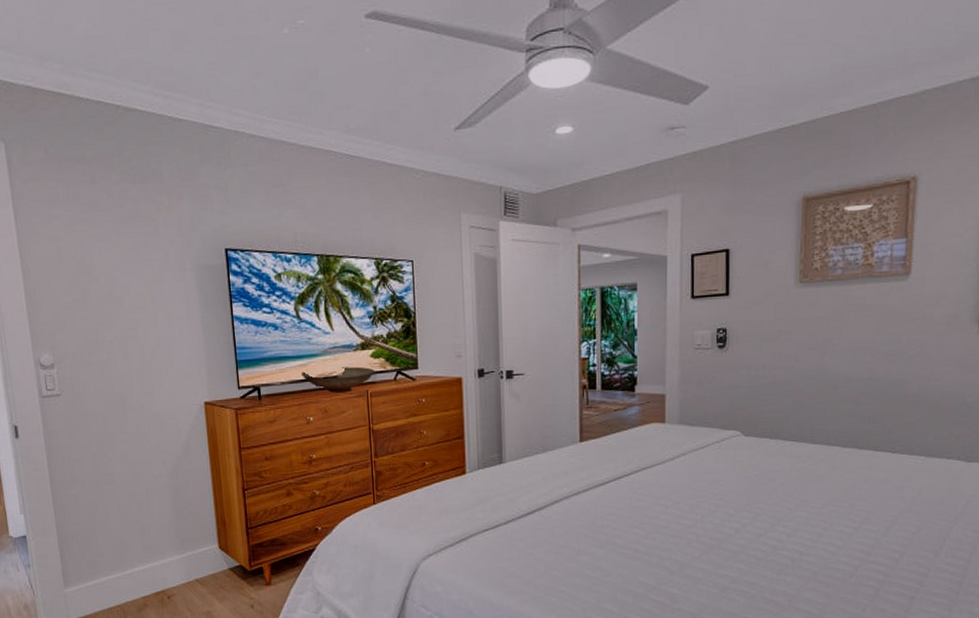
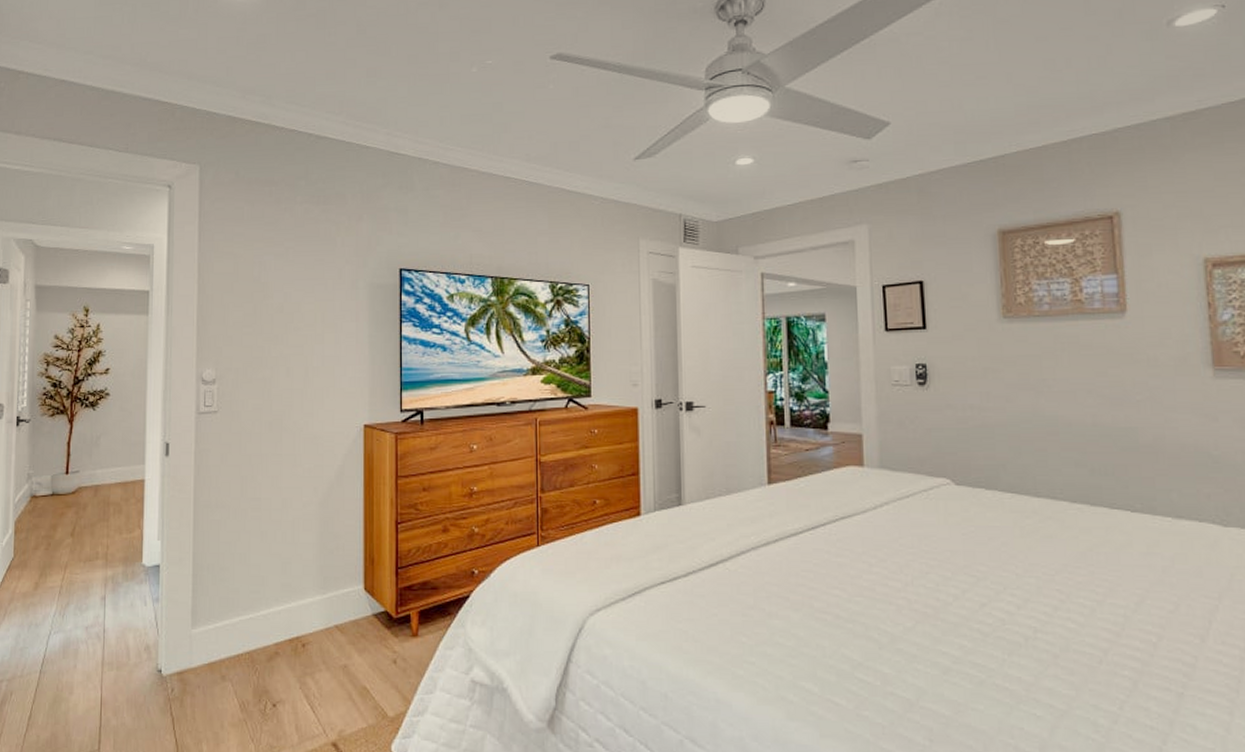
decorative bowl: present [302,366,375,393] -> none [468,392,545,419]

